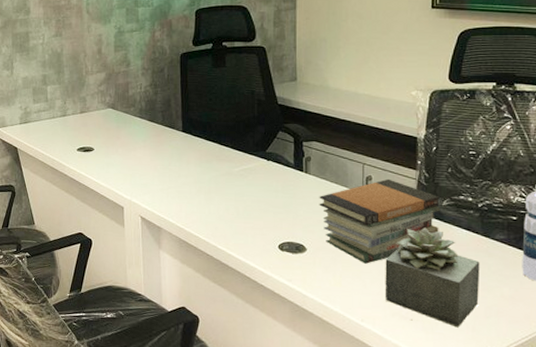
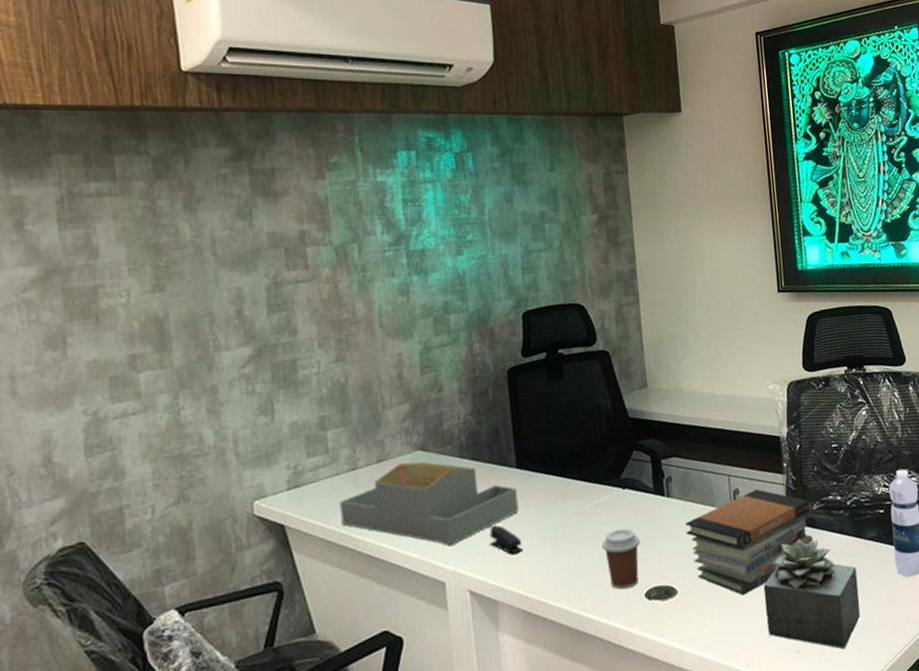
architectural model: none [54,116,182,182] -> present [340,461,519,546]
stapler: none [158,172,183,196] -> present [489,525,523,554]
coffee cup: none [245,191,278,239] -> present [601,528,640,590]

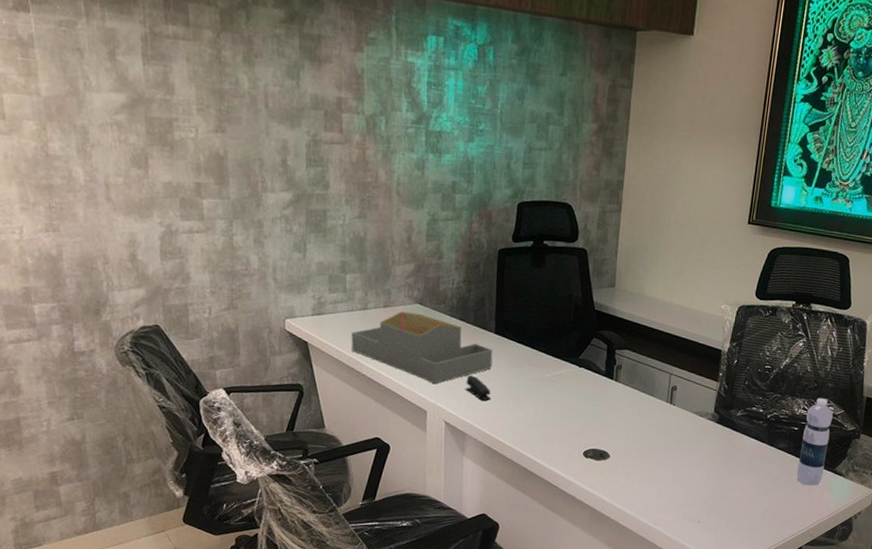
coffee cup: present [601,528,640,590] -> none [554,398,587,446]
book stack: present [685,488,813,596] -> none [625,389,735,470]
succulent plant: present [763,538,861,650] -> none [677,436,763,528]

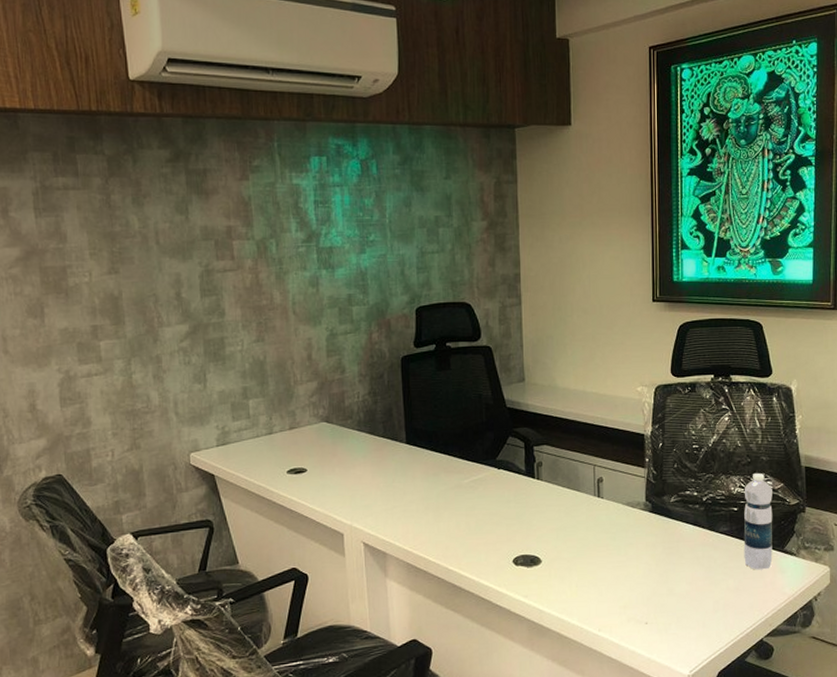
architectural model: present [351,311,493,384] -> none [258,431,407,504]
stapler: present [465,375,491,400] -> none [381,490,409,515]

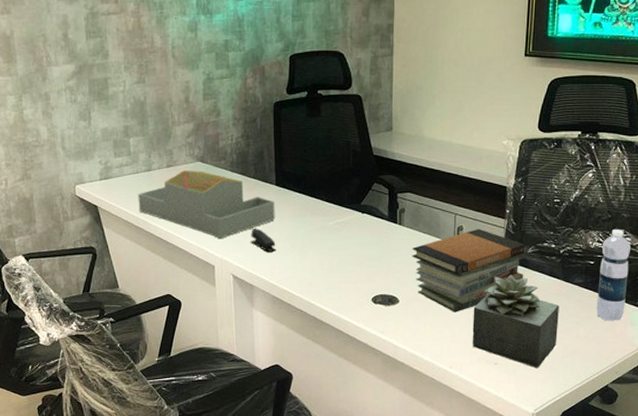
architectural model: none [258,431,407,504] -> present [138,170,275,239]
stapler: none [381,490,409,515] -> present [251,228,276,252]
book stack: none [552,479,669,570] -> present [412,228,526,312]
succulent plant: none [619,526,708,626] -> present [472,275,559,369]

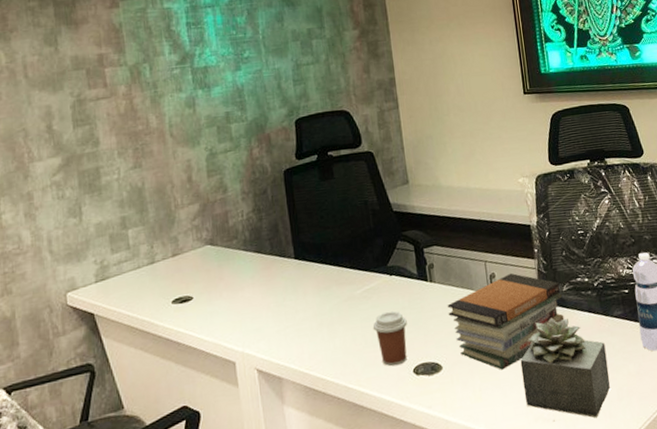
architectural model: present [138,170,275,239] -> none [141,254,298,330]
stapler: present [251,228,276,252] -> none [273,310,303,336]
coffee cup: none [340,244,372,293] -> present [372,310,407,367]

